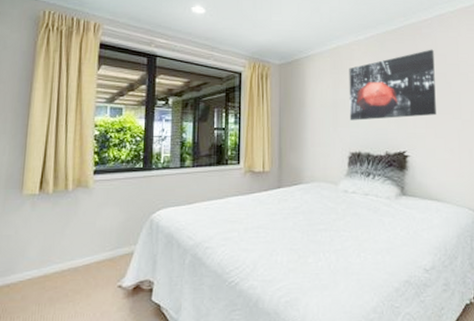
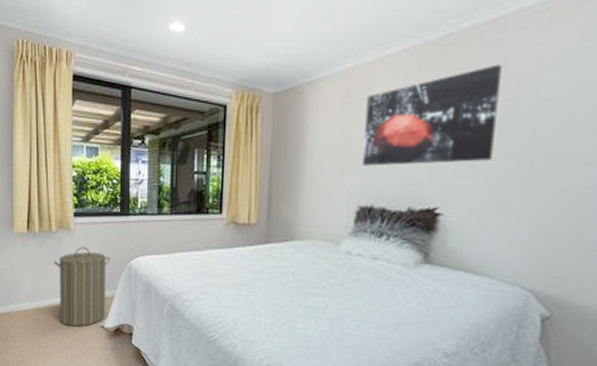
laundry hamper: none [68,204,132,290] -> present [54,247,111,327]

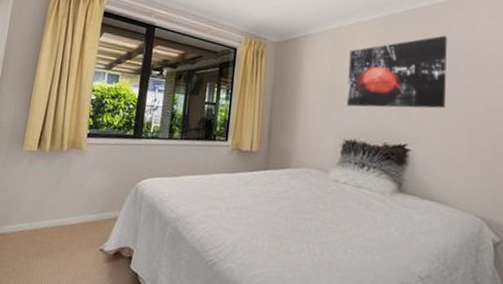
laundry hamper: present [54,247,111,327] -> none [57,167,119,250]

